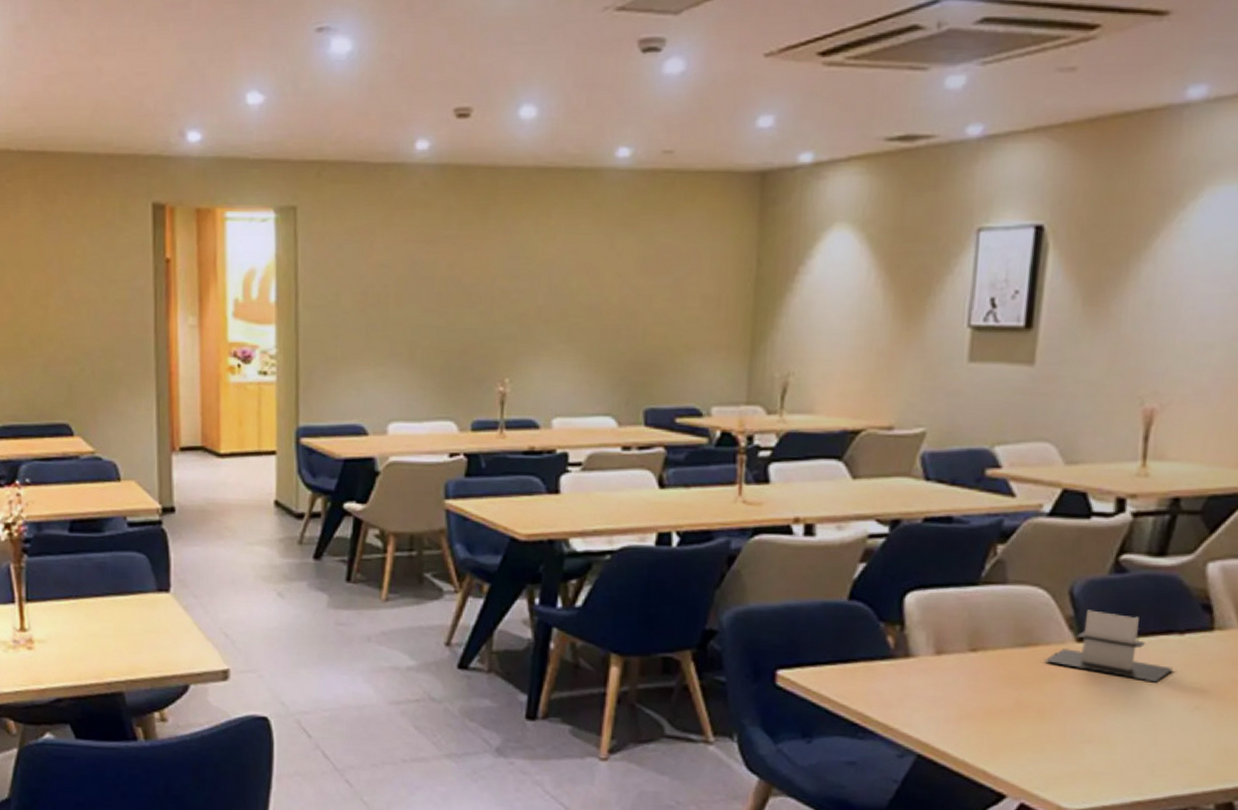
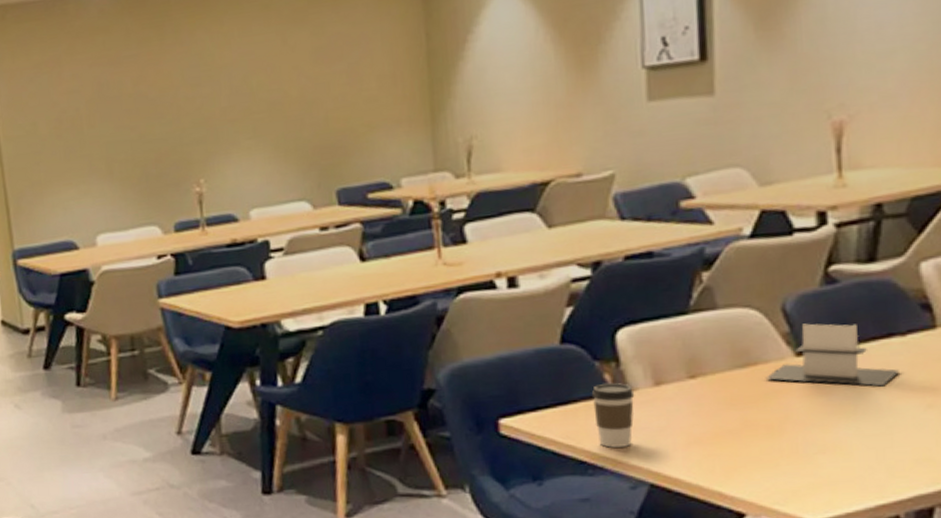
coffee cup: none [872,645,915,714] -> present [591,382,635,448]

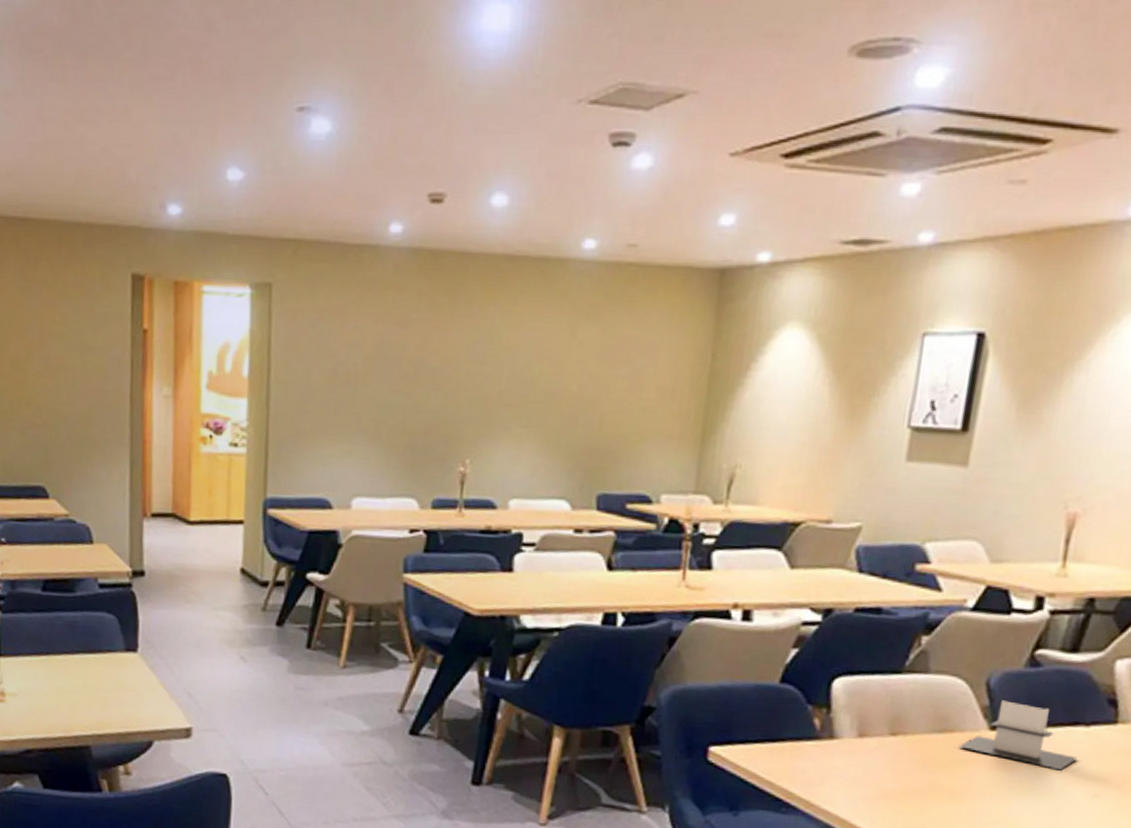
coffee cup: present [591,382,635,448] -> none [797,727,839,791]

